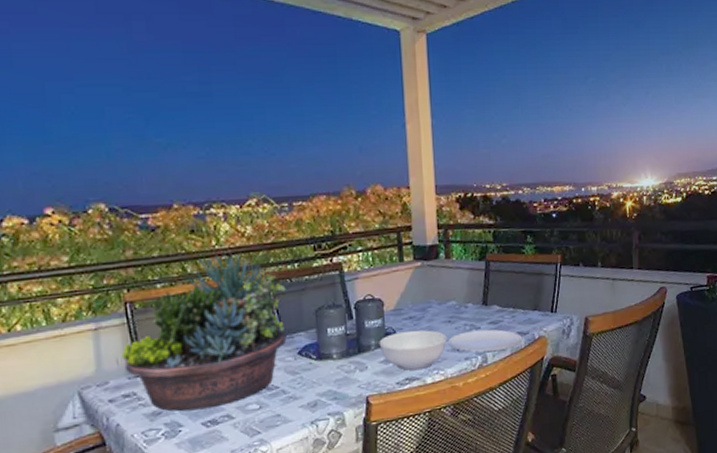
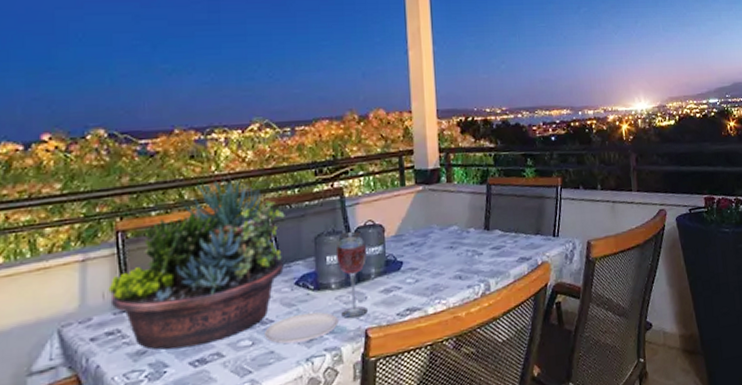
plate: none [271,380,341,409] -> present [265,312,339,344]
wineglass: none [336,304,368,386] -> present [335,231,367,318]
bowl: present [379,330,447,371] -> none [379,256,449,300]
plate: present [448,329,523,352] -> none [450,254,526,279]

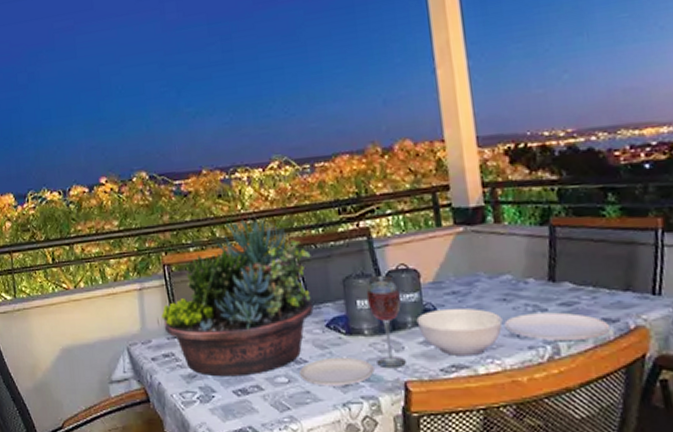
bowl: none [379,256,449,300] -> present [416,307,503,356]
plate: none [450,254,526,279] -> present [504,312,611,341]

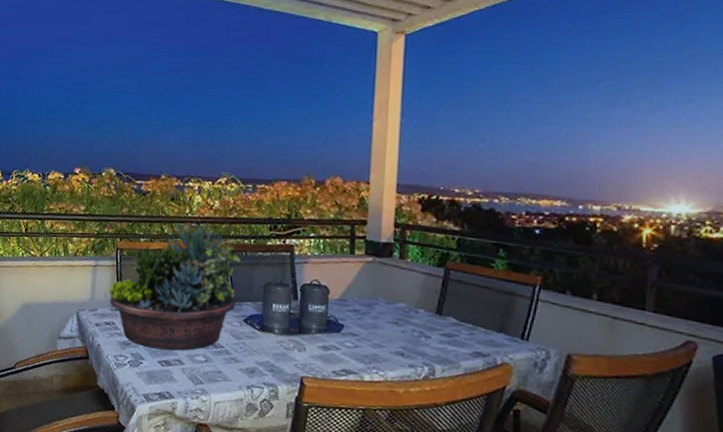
plate: present [299,357,375,386] -> none [216,347,278,372]
wineglass: present [366,275,406,367] -> none [281,286,310,364]
bowl: present [416,307,503,356] -> none [320,322,392,365]
plate: present [504,312,611,341] -> none [393,337,481,367]

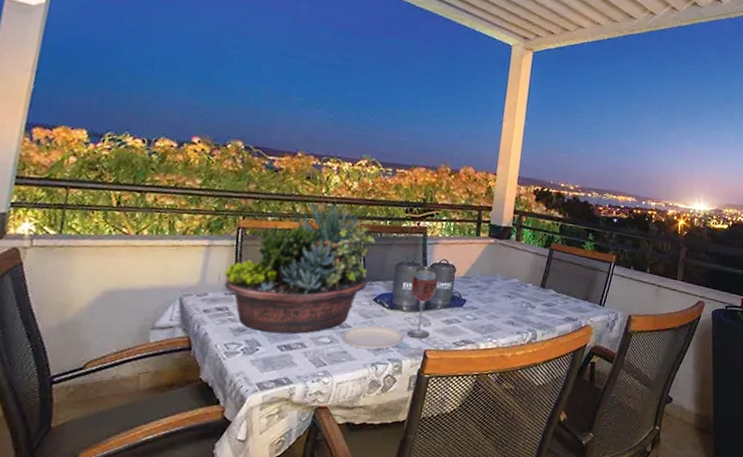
plate: none [216,347,278,372] -> present [342,325,404,350]
wineglass: none [281,286,310,364] -> present [407,265,438,338]

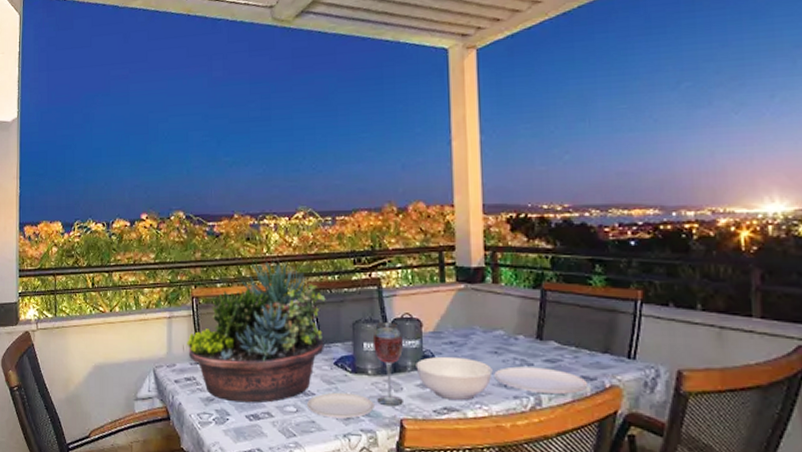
bowl: none [444,297,505,334] -> present [416,356,493,400]
plate: none [505,308,571,331] -> present [494,366,589,394]

